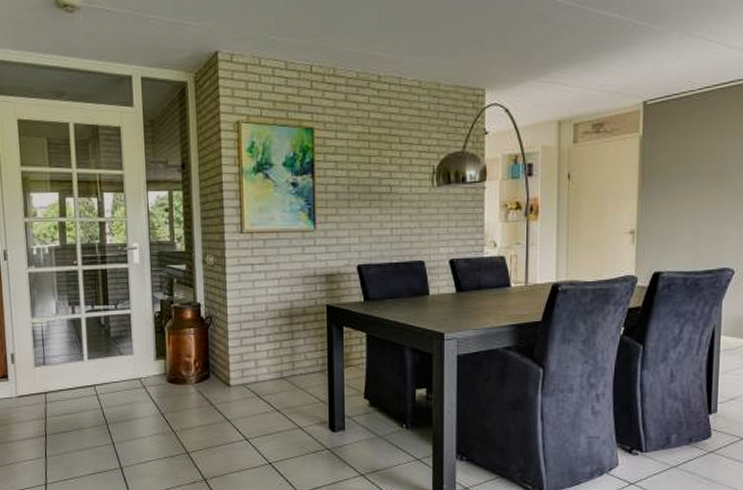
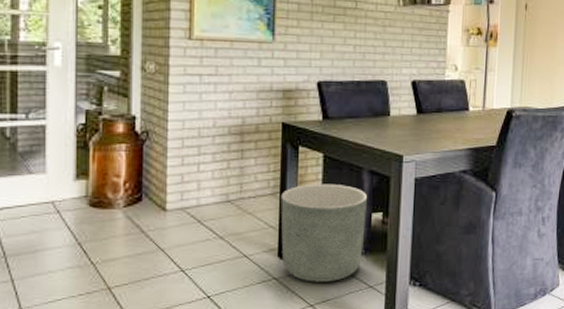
planter: none [329,361,410,453] -> present [281,183,367,282]

